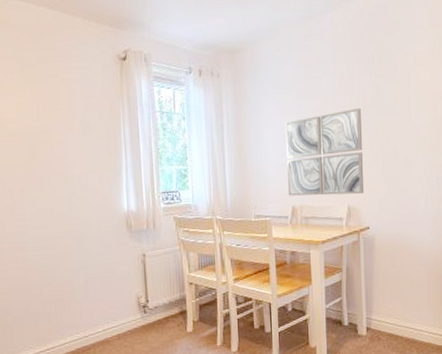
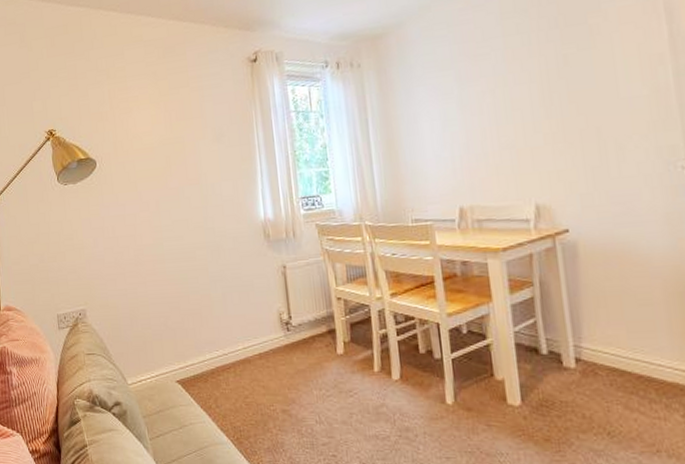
wall art: present [284,107,365,196] -> none [443,84,558,196]

